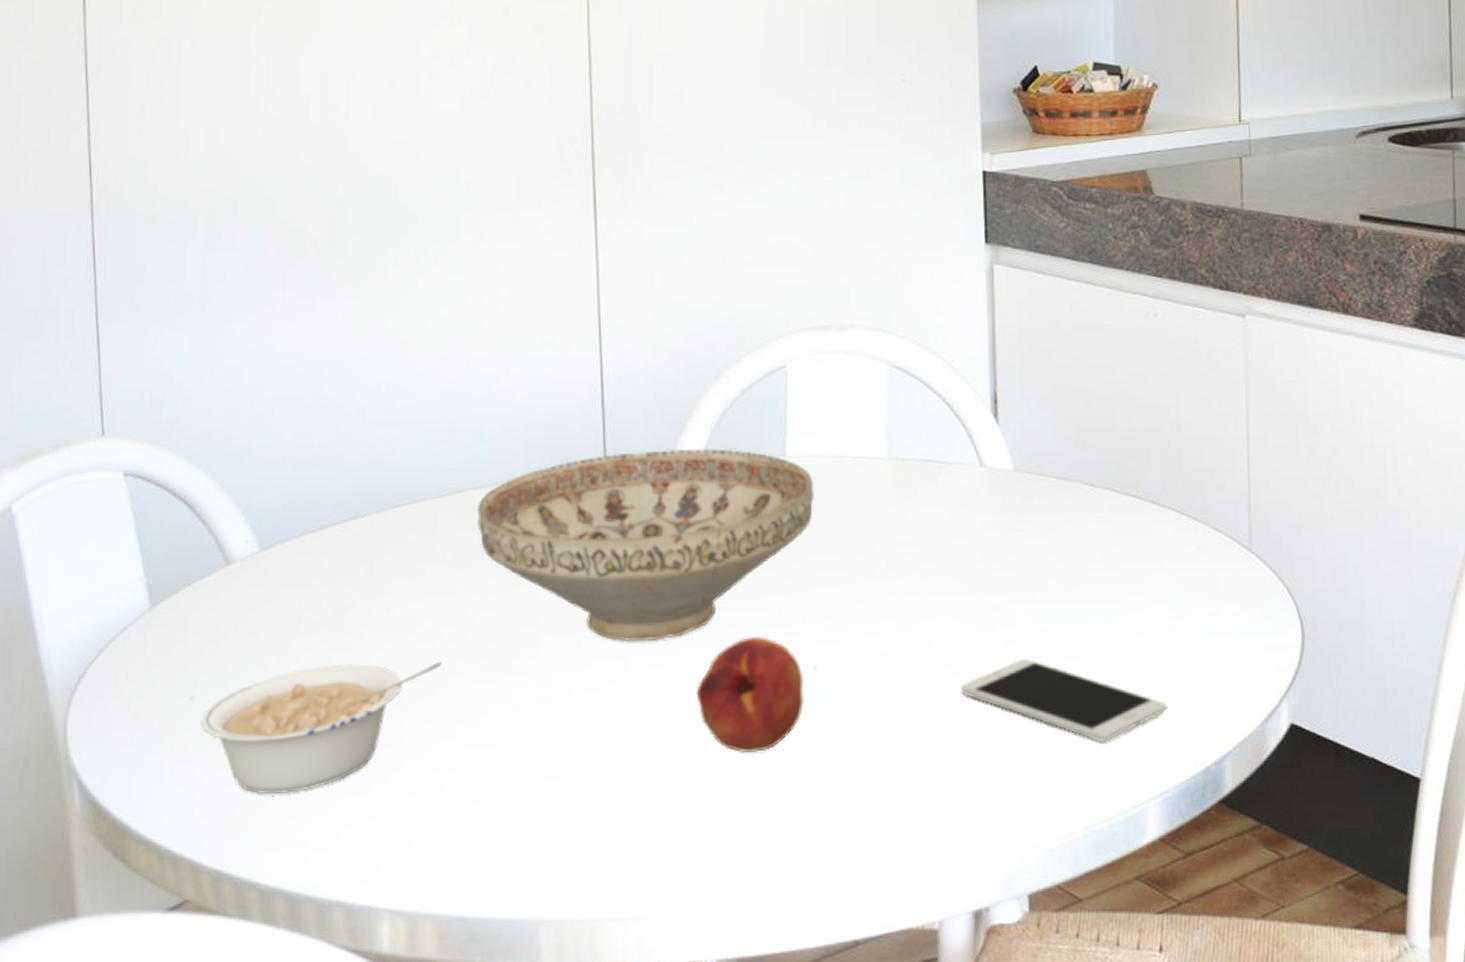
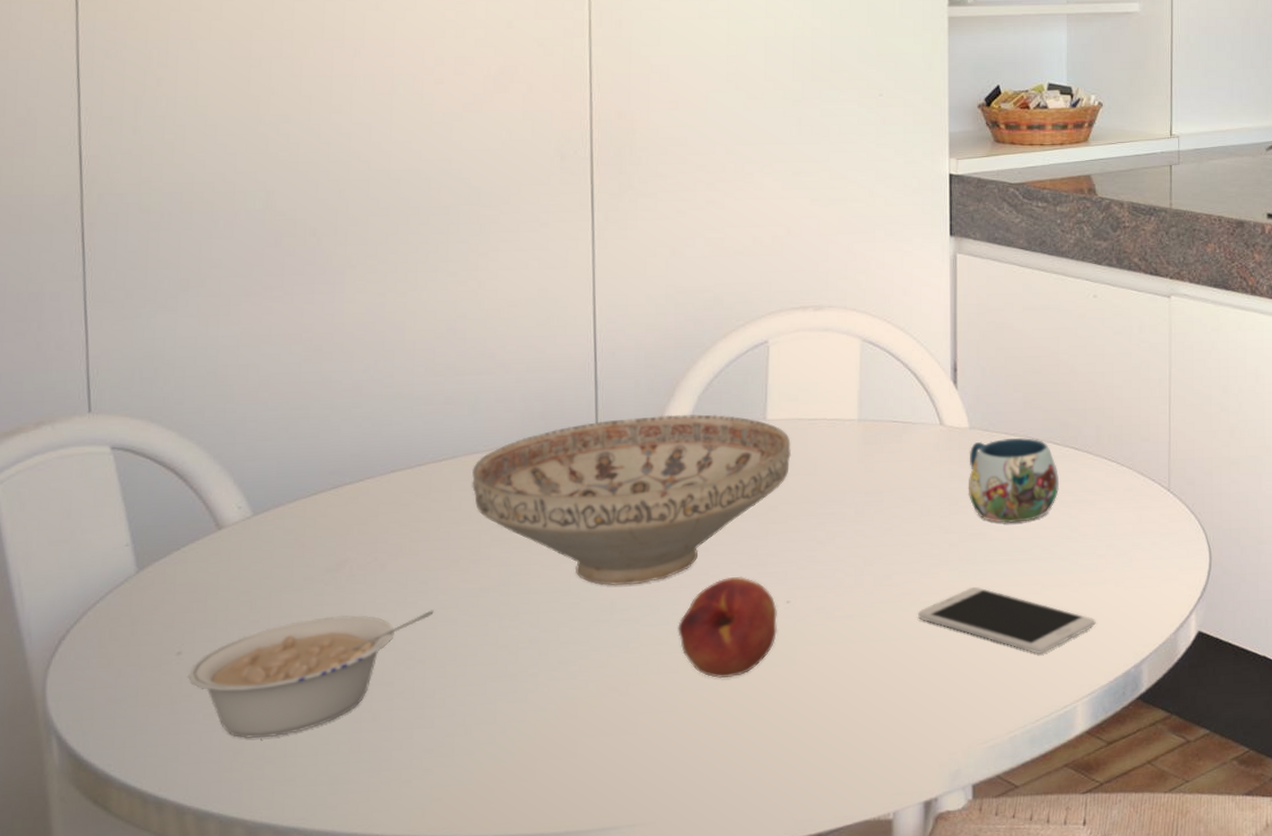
mug: none [1013,483,1119,584] -> present [968,438,1059,523]

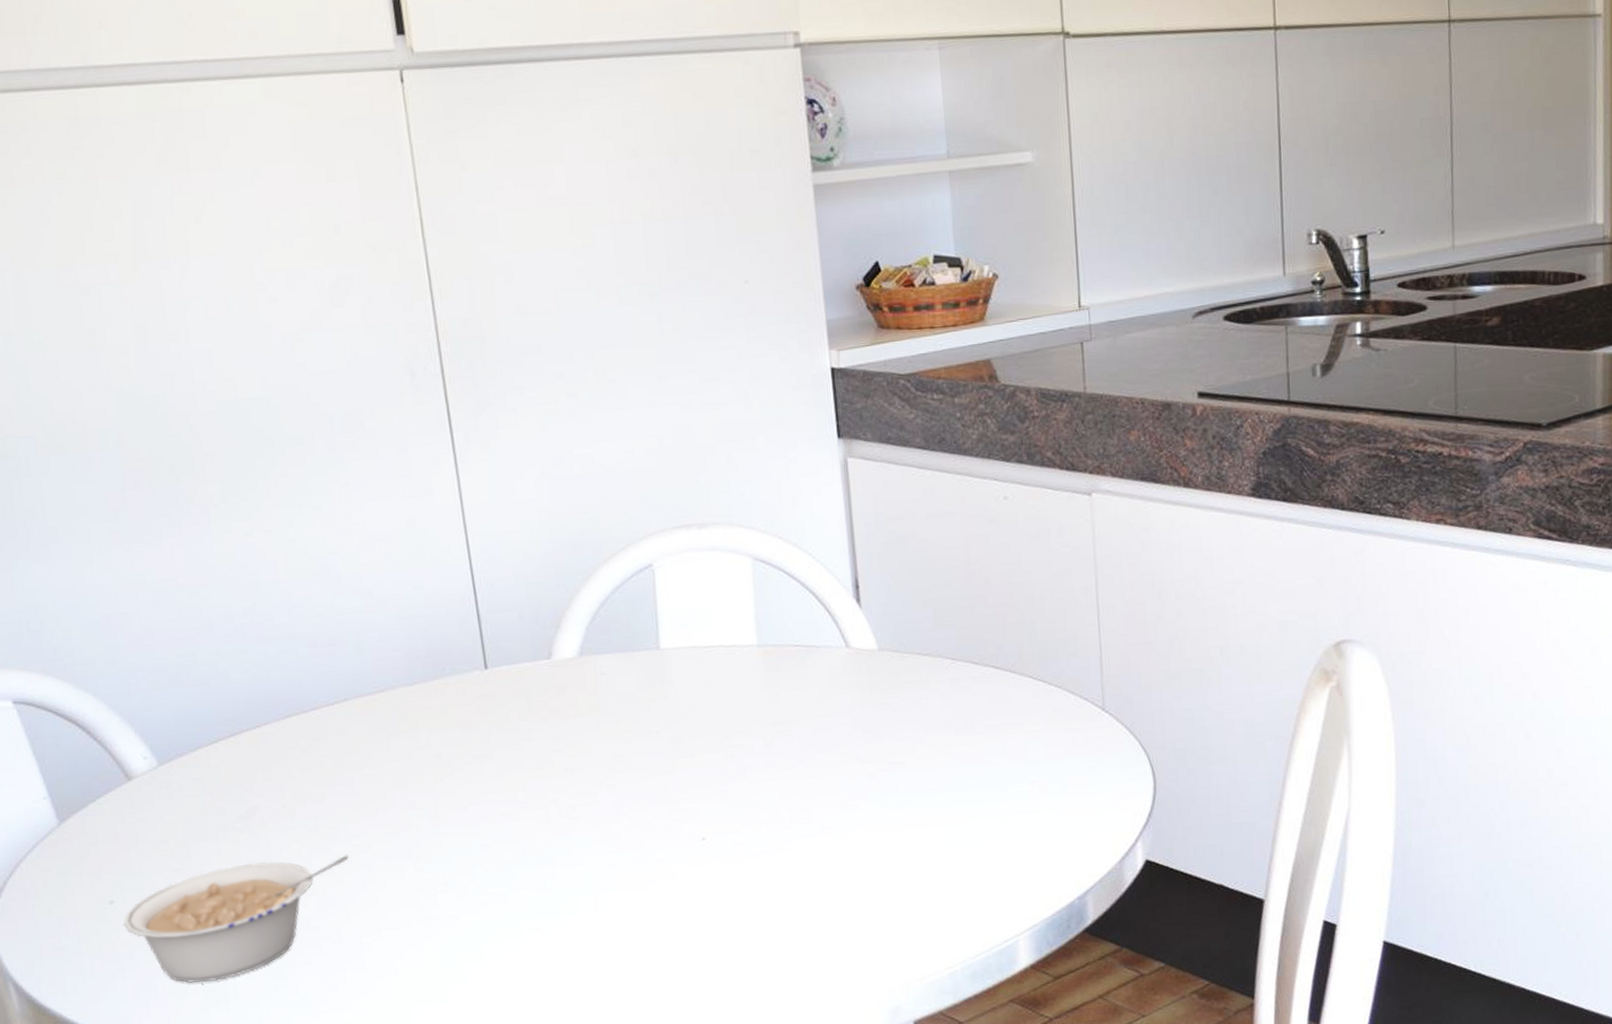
decorative bowl: present [471,414,792,586] -> none [366,645,691,827]
fruit: present [678,577,778,679] -> none [593,814,696,918]
smartphone: present [918,587,1096,654] -> none [841,819,1033,887]
mug: present [968,438,1059,523] -> none [880,658,981,750]

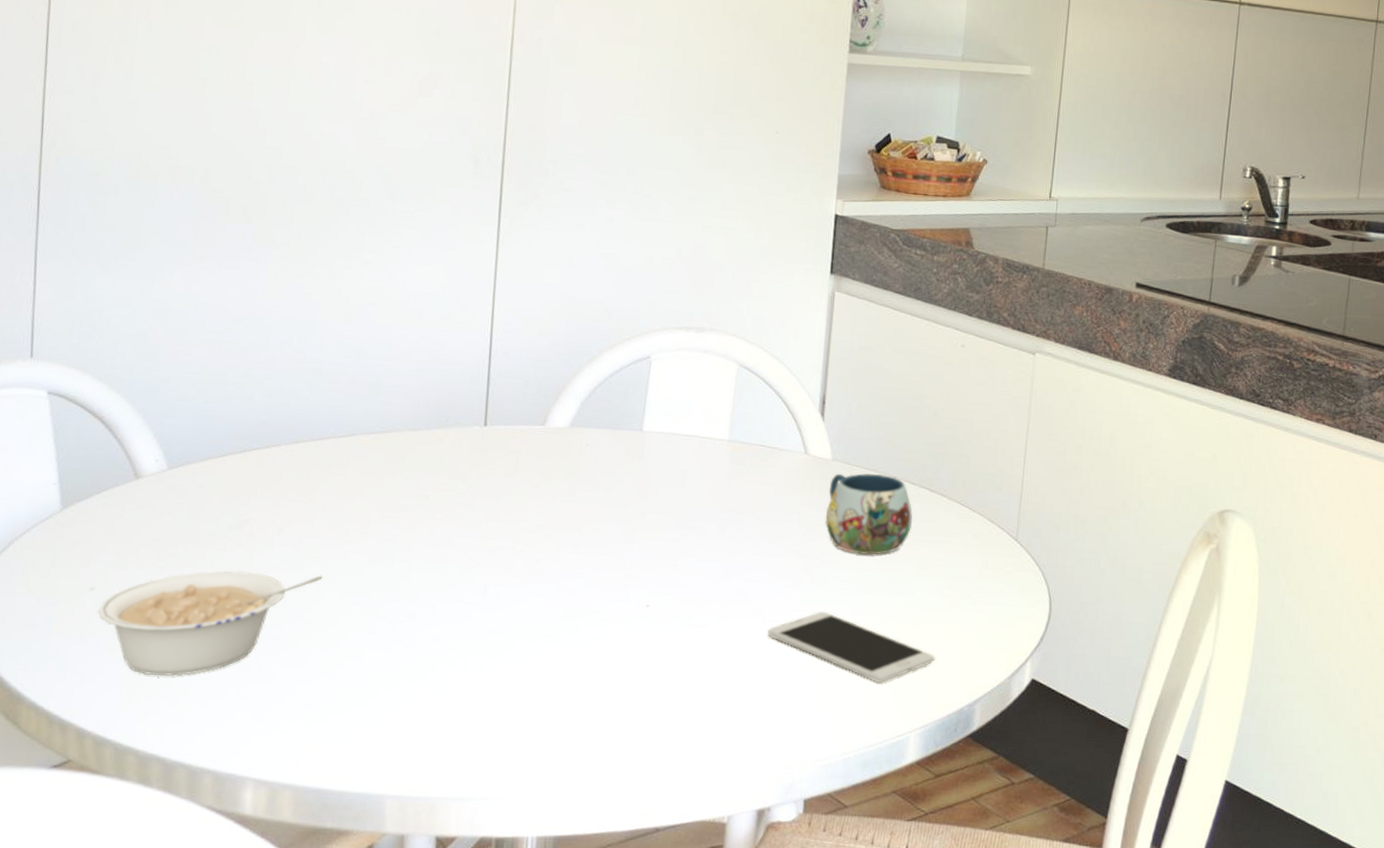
smartphone: none [841,819,1033,887] -> present [768,612,935,683]
mug: none [880,658,981,750] -> present [825,473,913,555]

